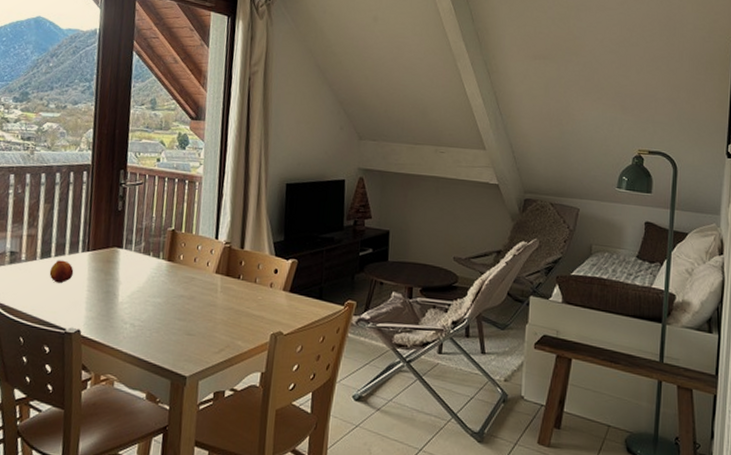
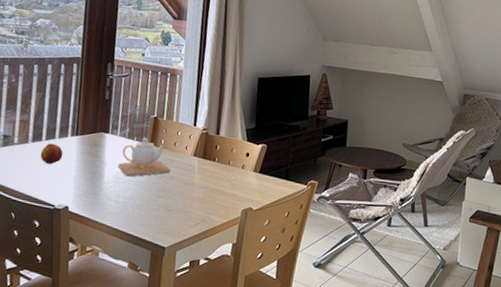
teapot: none [133,252,191,297] -> present [118,137,171,177]

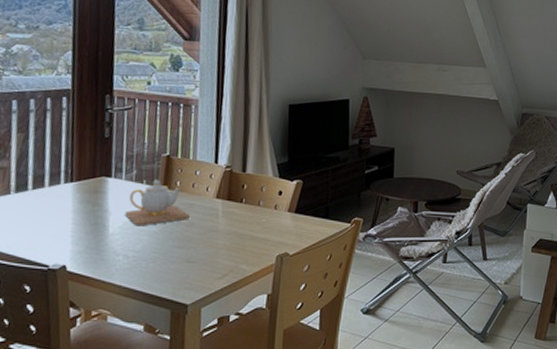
fruit: present [40,143,64,165] -> none [26,193,56,218]

